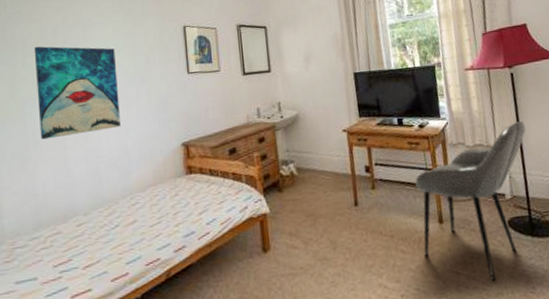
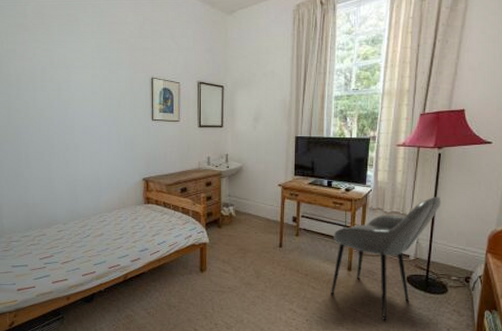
wall art: present [34,46,122,140] -> none [26,82,95,161]

